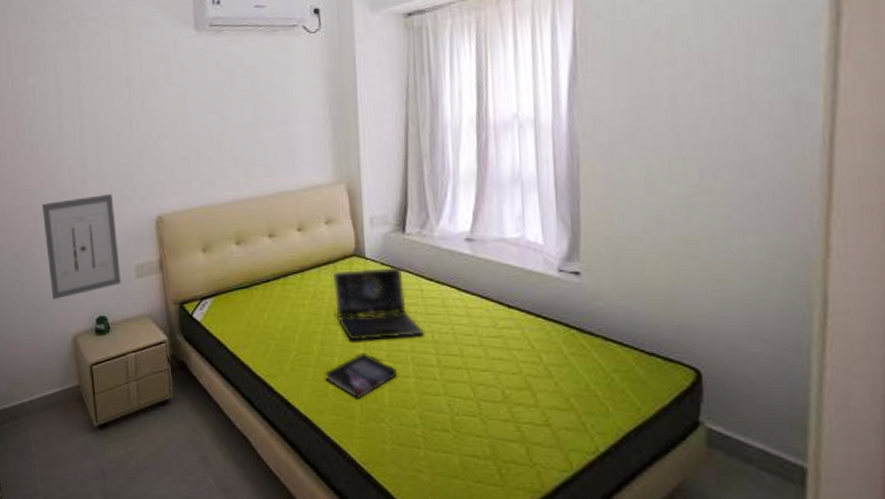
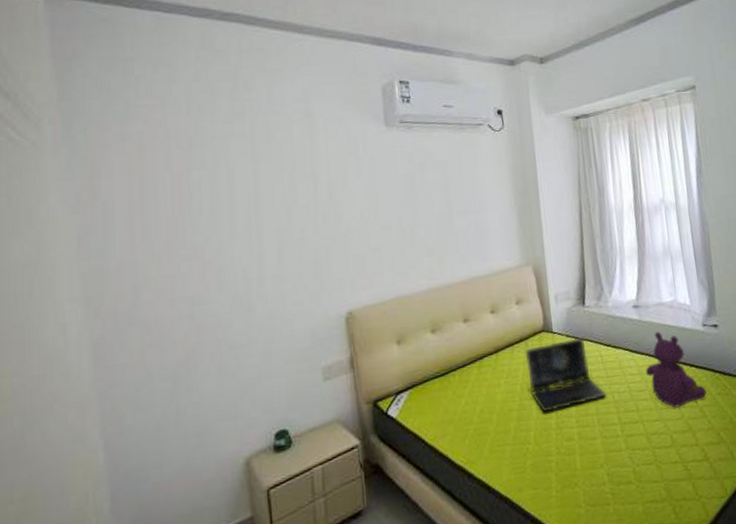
wall art: present [42,193,121,300] -> none [207,292,306,421]
book: present [325,352,398,400] -> none [522,422,587,469]
teddy bear: none [475,271,556,361] -> present [645,331,707,408]

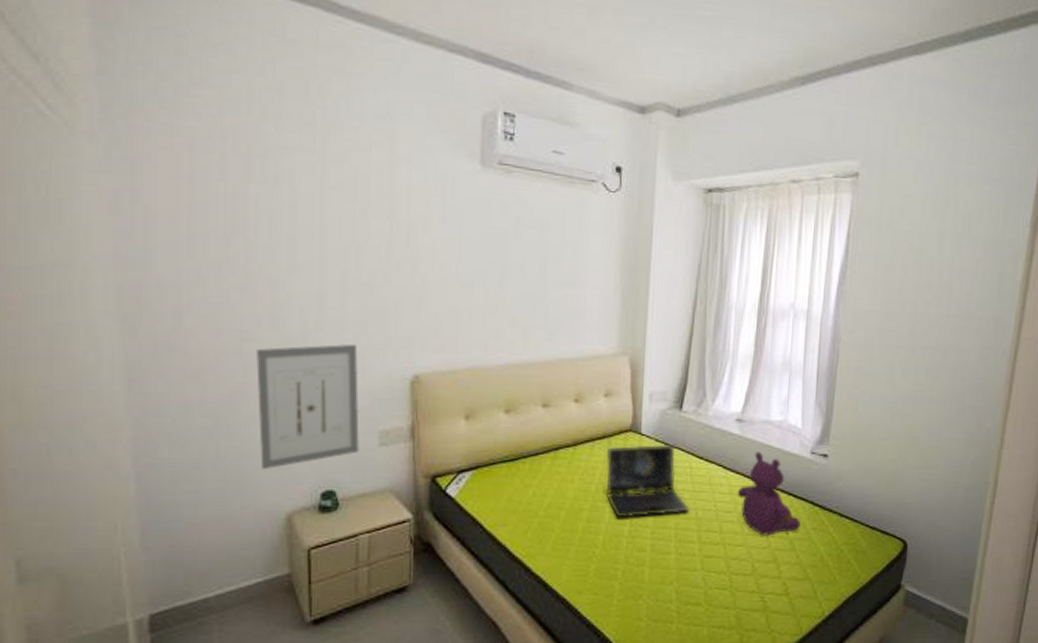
wall art: none [207,292,306,421] -> present [256,343,359,470]

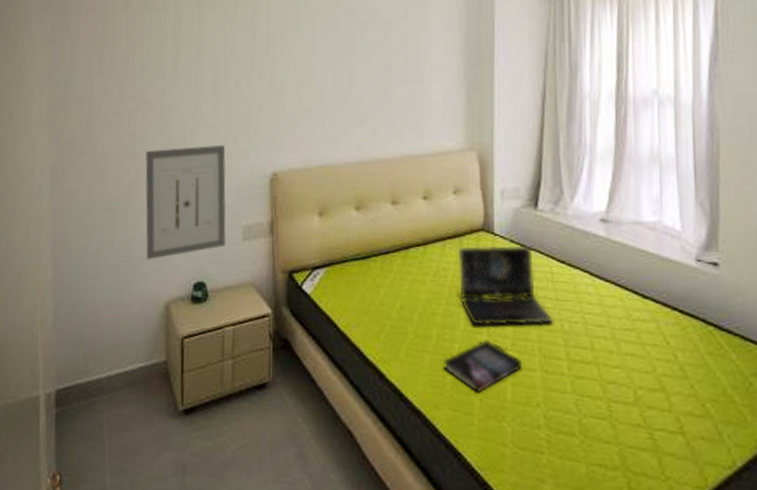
book: none [587,530,660,578] -> present [443,339,523,394]
teddy bear: present [737,451,801,536] -> none [608,257,692,358]

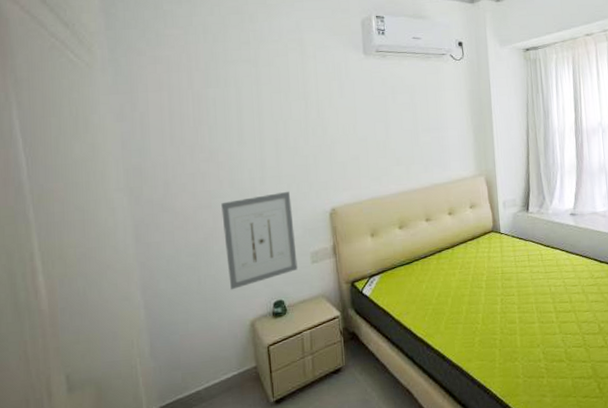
book: present [443,339,523,394] -> none [472,307,527,346]
laptop: present [458,245,554,326] -> none [477,238,545,299]

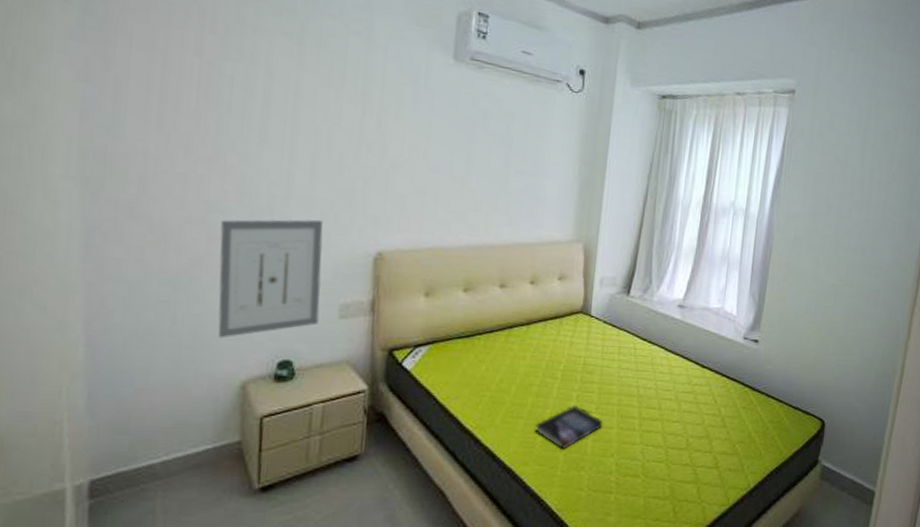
book: none [472,307,527,346] -> present [535,405,604,450]

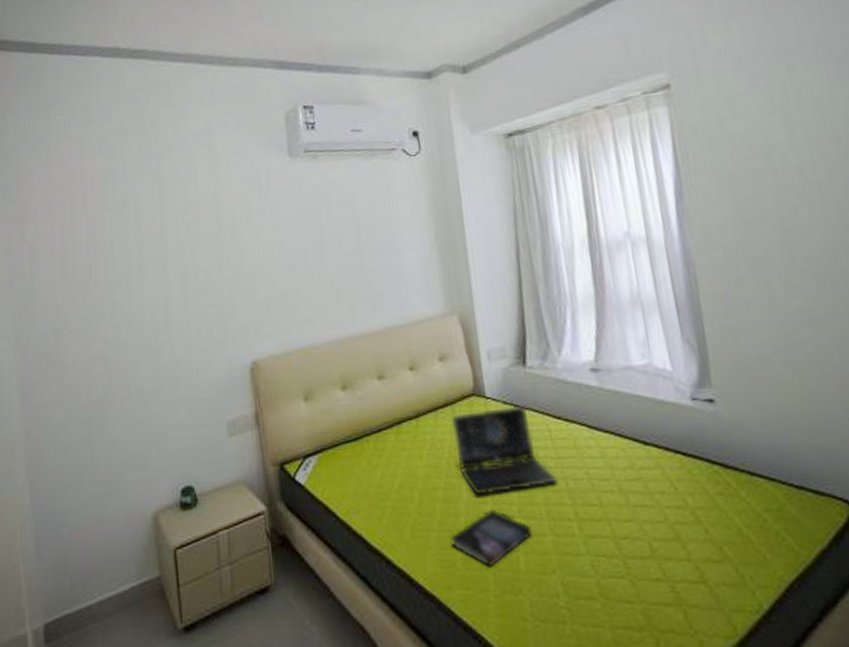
wall art: present [218,219,324,339] -> none [118,338,211,470]
laptop: none [554,325,633,394] -> present [452,405,558,496]

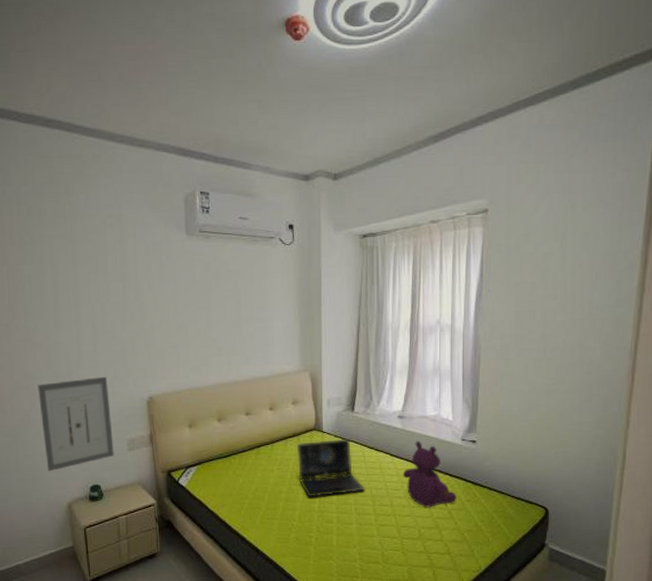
wall art: none [118,338,211,470] -> present [38,376,114,472]
book: present [450,509,533,568] -> none [288,506,344,543]
teddy bear: none [610,404,701,507] -> present [402,441,456,508]

